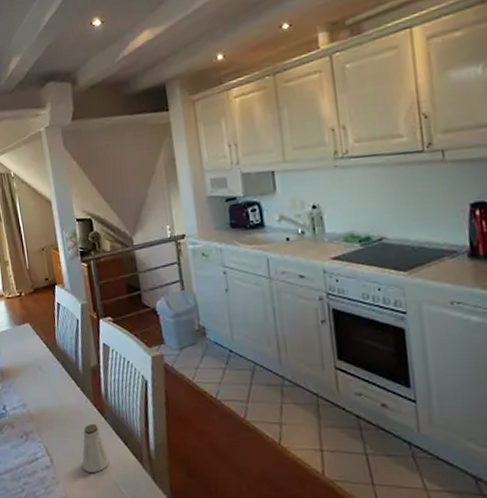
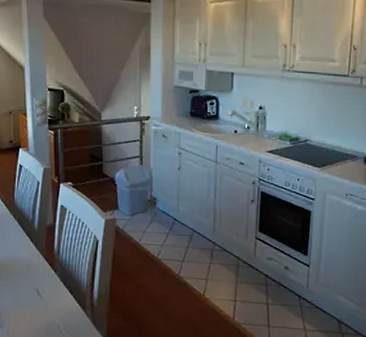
saltshaker: present [82,423,110,473] -> none [28,275,54,317]

